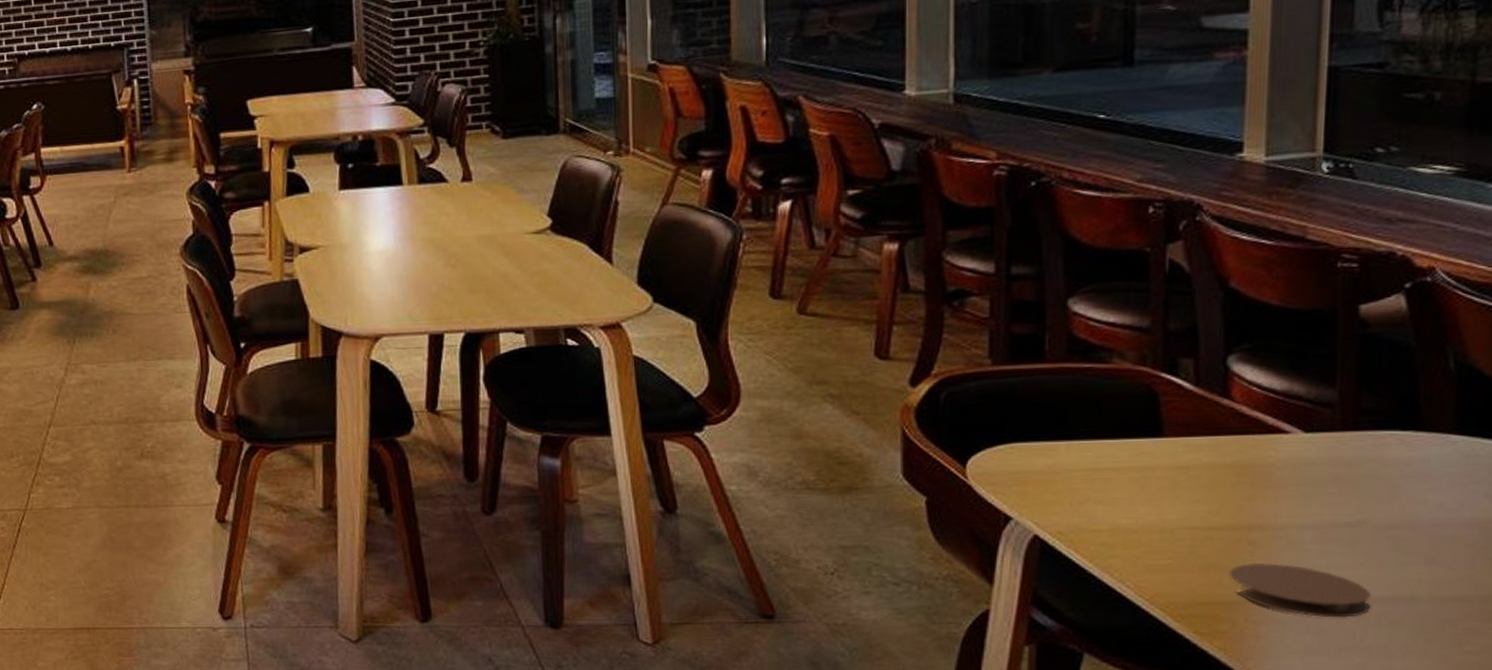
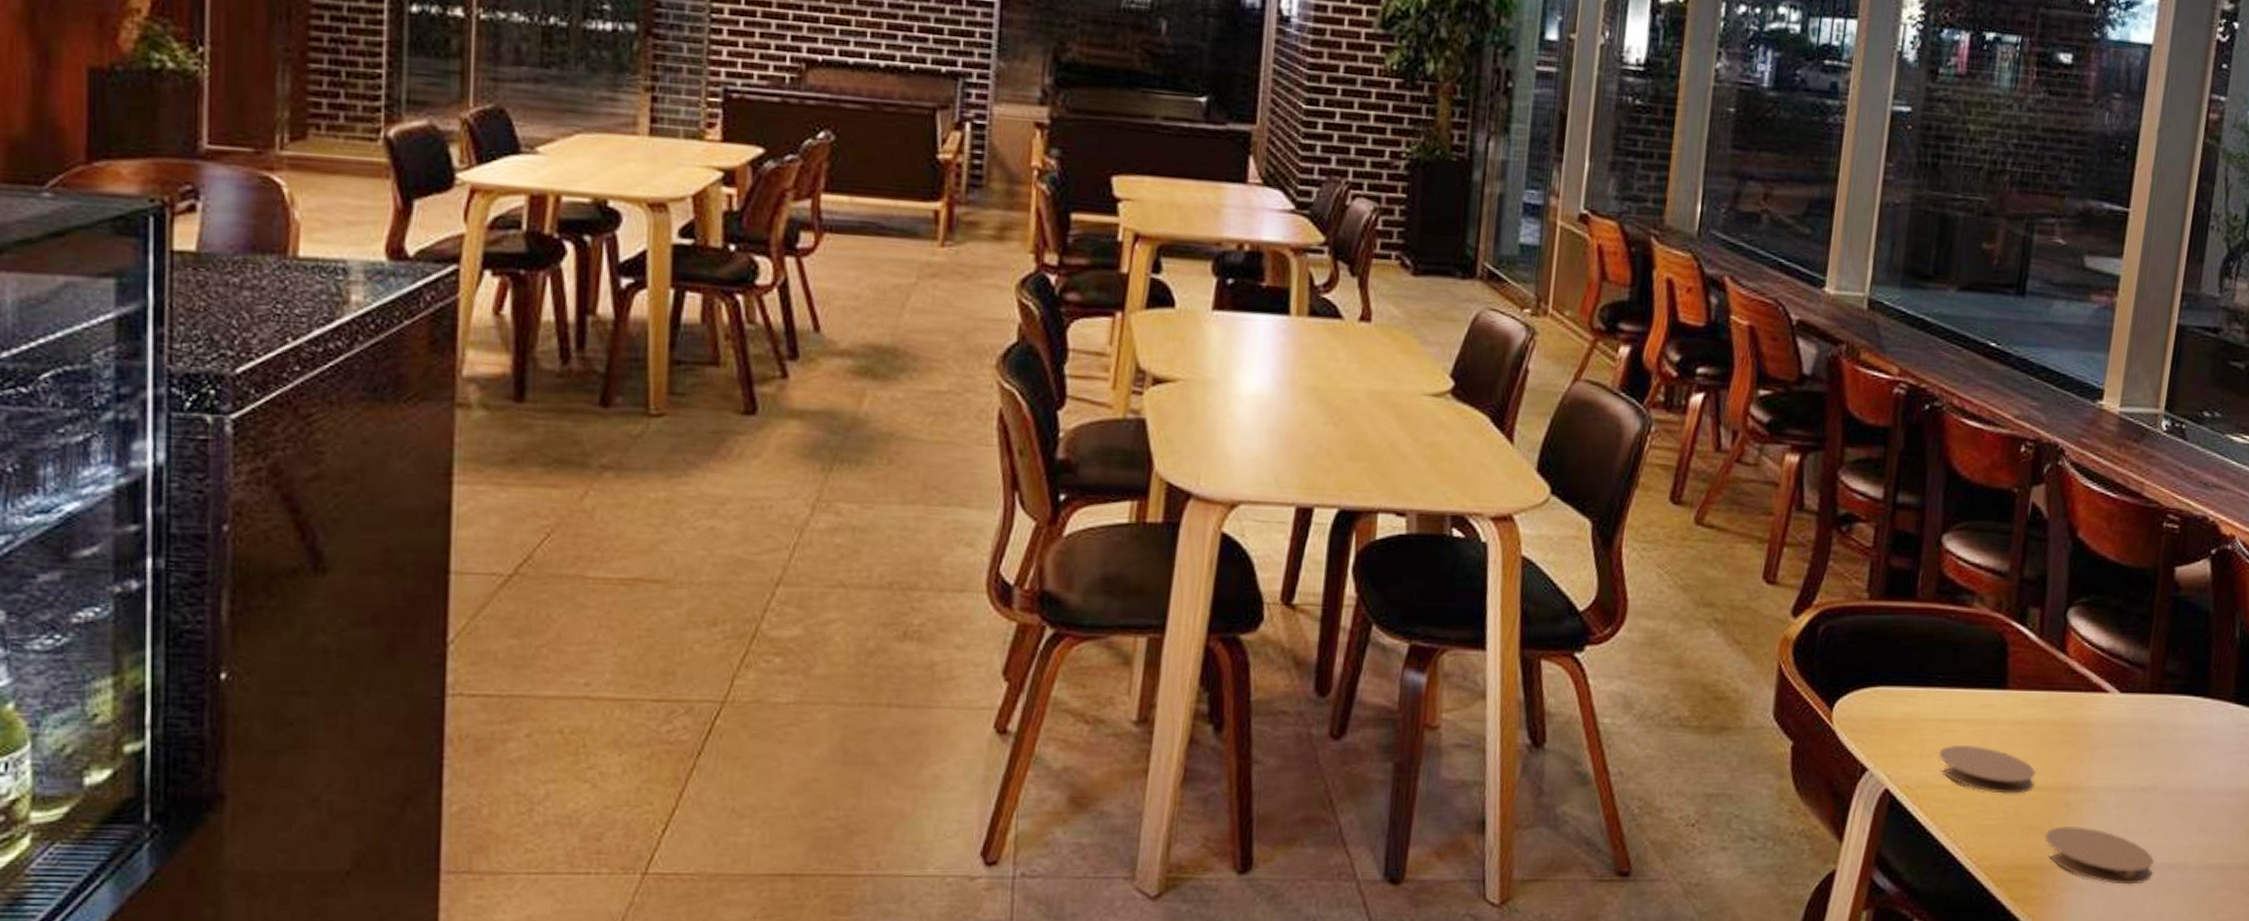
coaster: none [1091,491,1209,535] -> present [1938,745,2036,794]

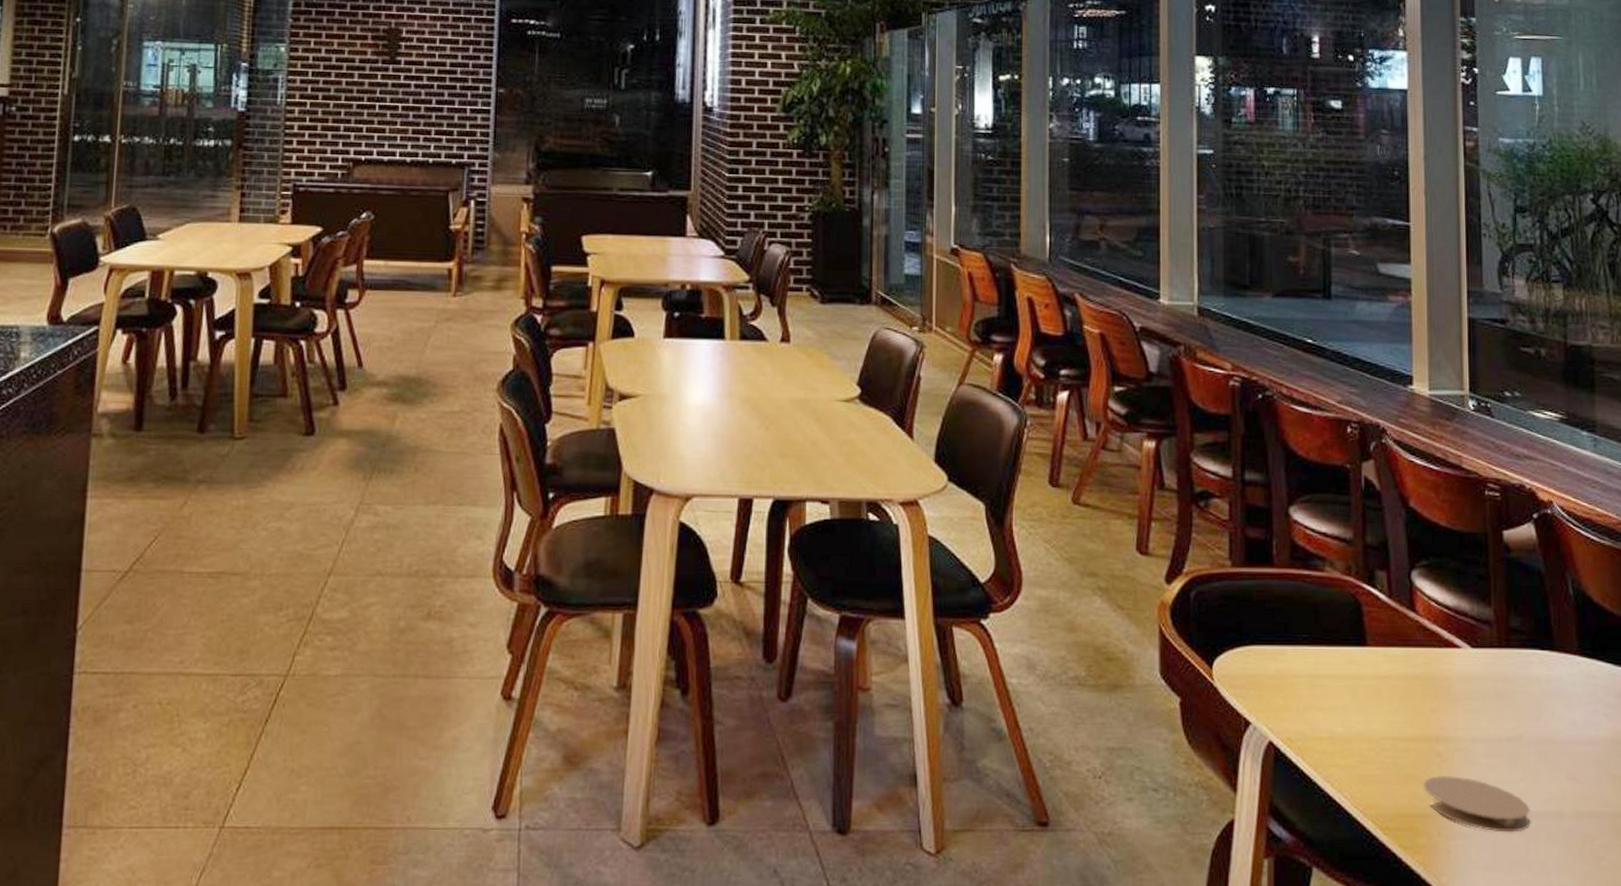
coaster: present [1938,745,2036,794] -> none [1313,699,1405,745]

